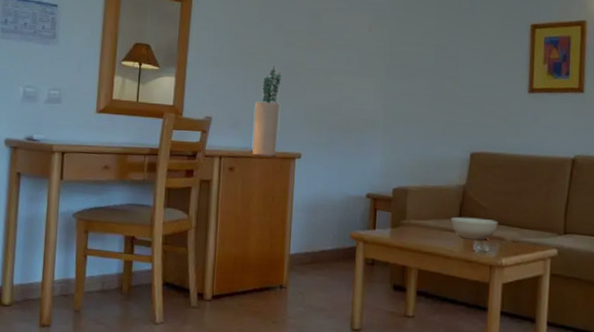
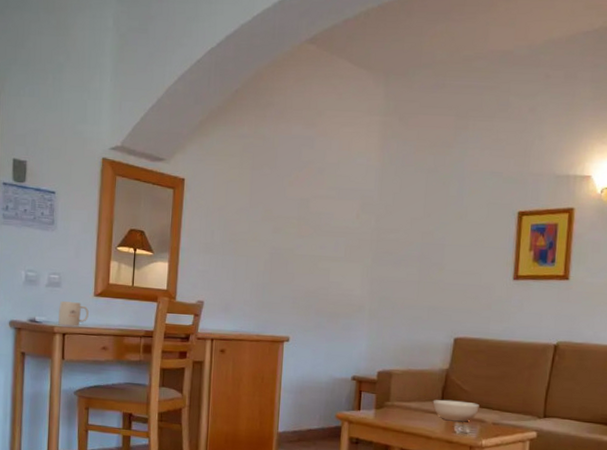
mug: none [57,118,90,145] -> present [58,301,89,327]
vase: present [252,66,281,158] -> none [243,252,271,341]

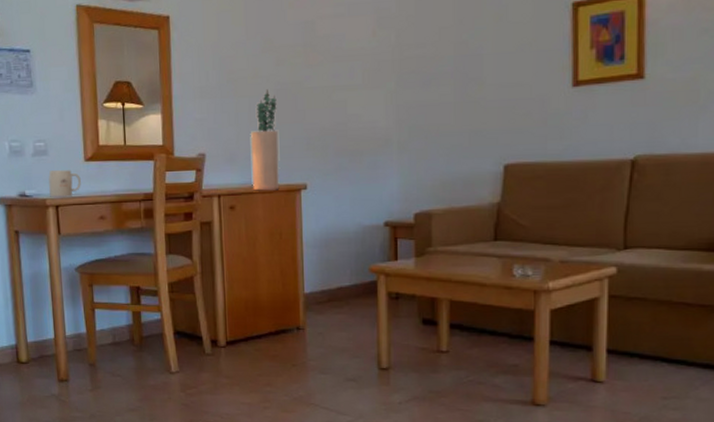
vase: none [243,252,271,341] -> present [251,89,280,192]
bowl: present [432,399,479,422] -> none [484,238,542,263]

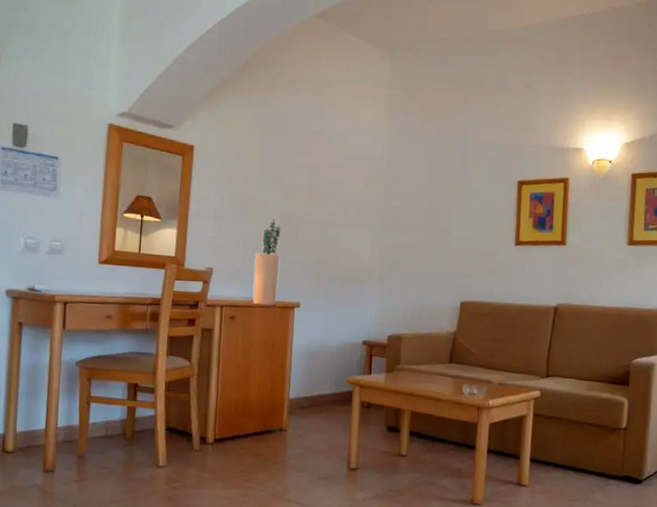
mug: present [48,170,81,197] -> none [59,269,92,295]

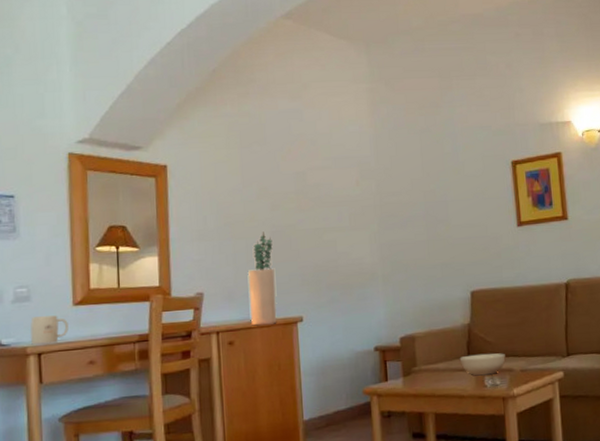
mug: none [59,269,92,295] -> present [30,315,68,345]
bowl: none [441,361,486,384] -> present [459,353,506,376]

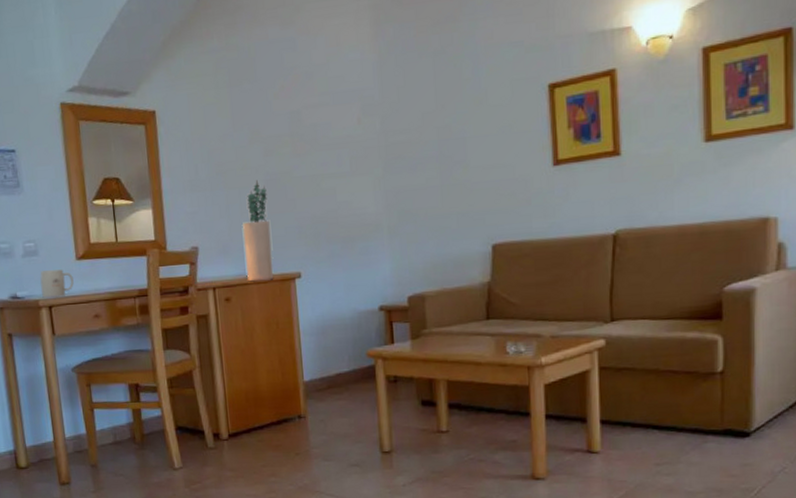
bowl: present [459,353,506,376] -> none [477,316,533,341]

